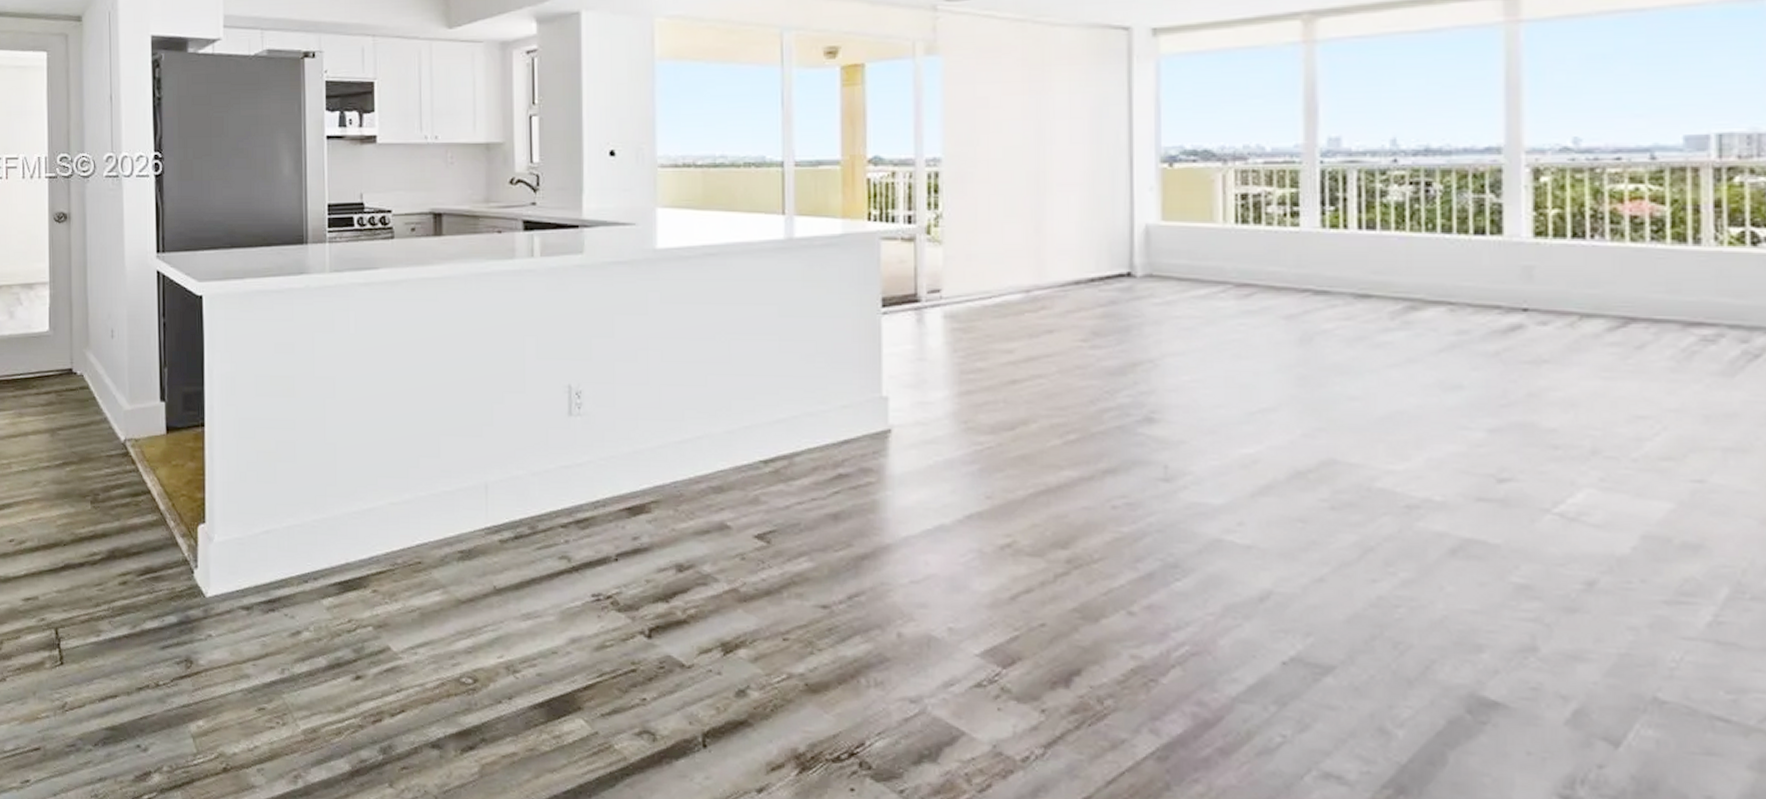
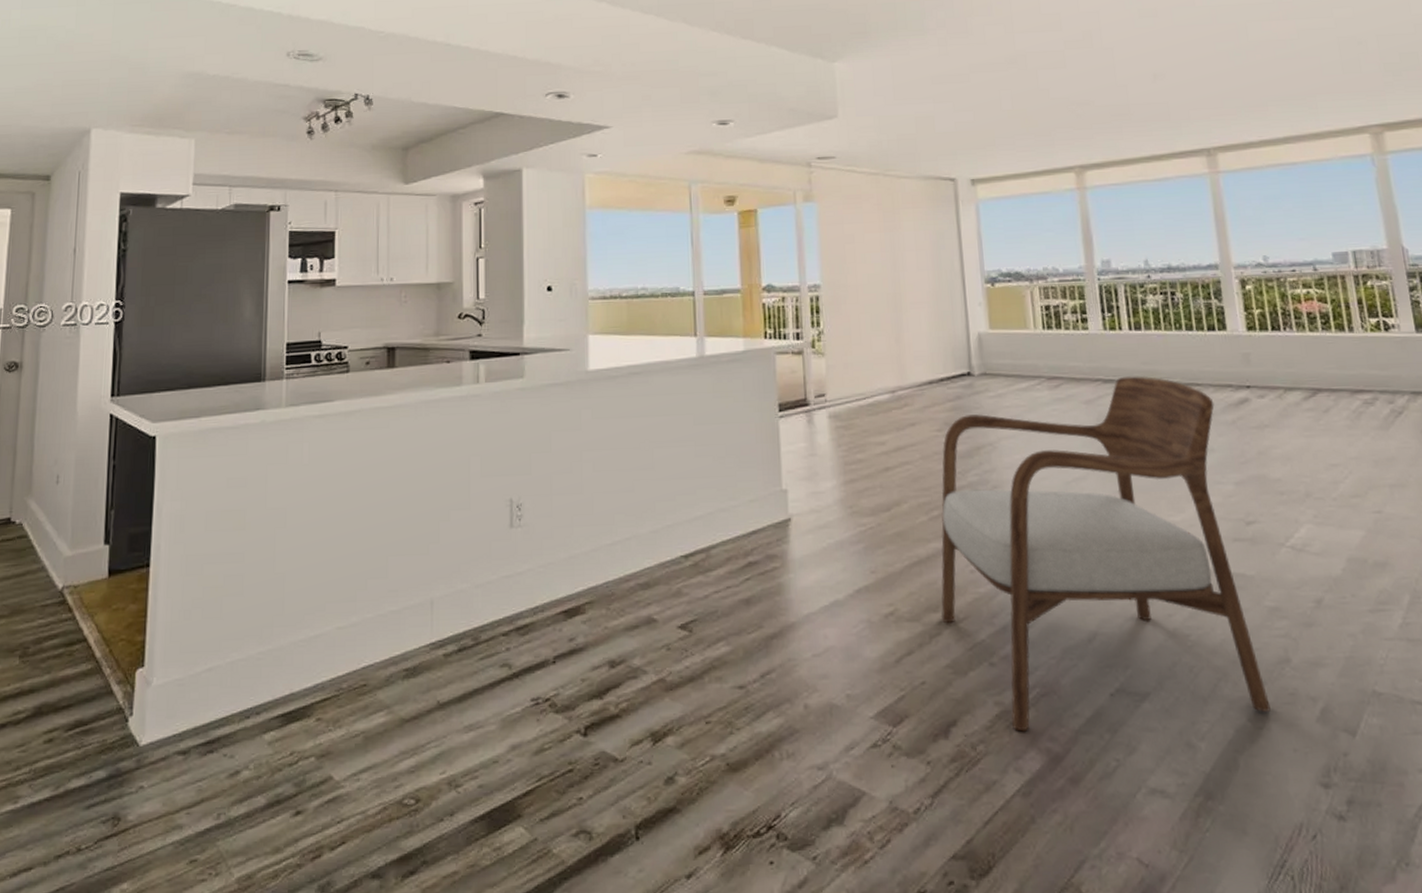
armchair: none [1070,288,1501,706] -> present [940,376,1271,732]

